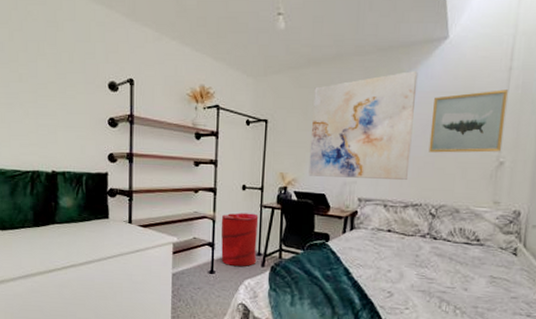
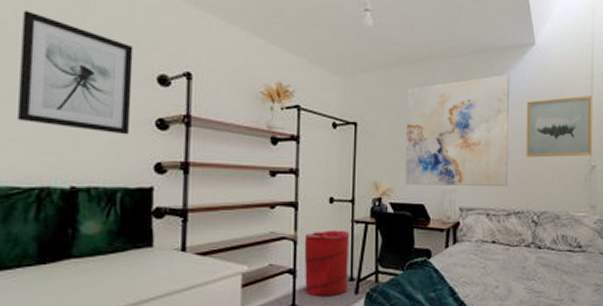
wall art: none [14,34,90,131] -> present [18,10,133,135]

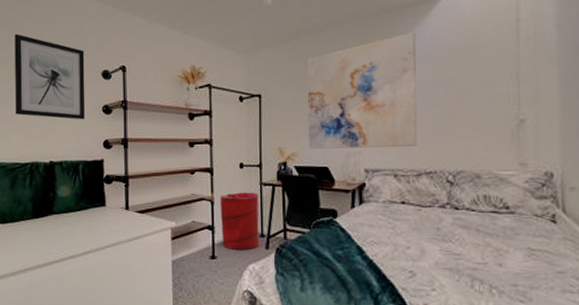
wall art: present [526,95,592,158] -> none [436,42,520,115]

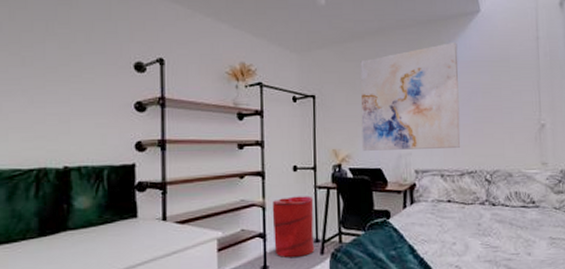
wall art: present [14,34,86,120] -> none [16,13,113,118]

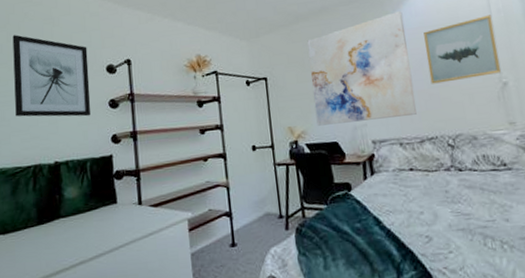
wall art: none [16,13,113,118] -> present [12,34,91,117]
laundry hamper: present [272,196,315,258] -> none [235,173,280,235]
wall art: none [475,57,541,119] -> present [423,15,501,84]

